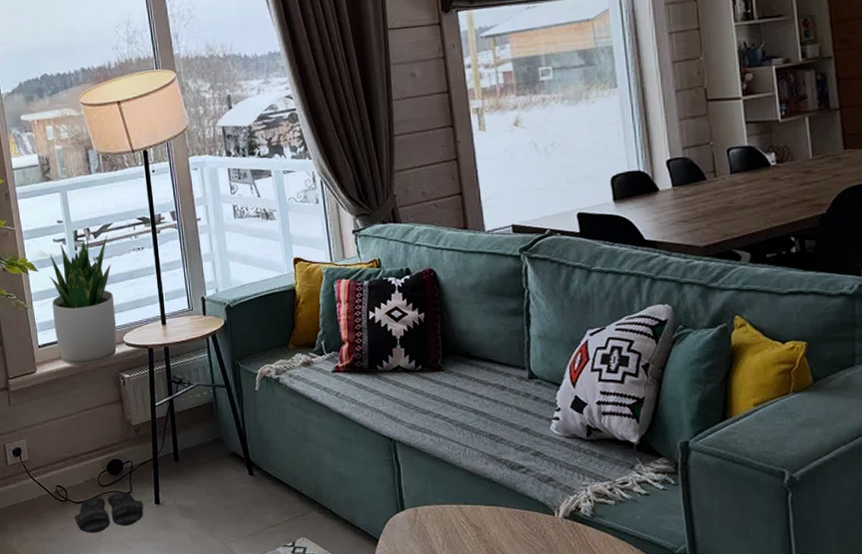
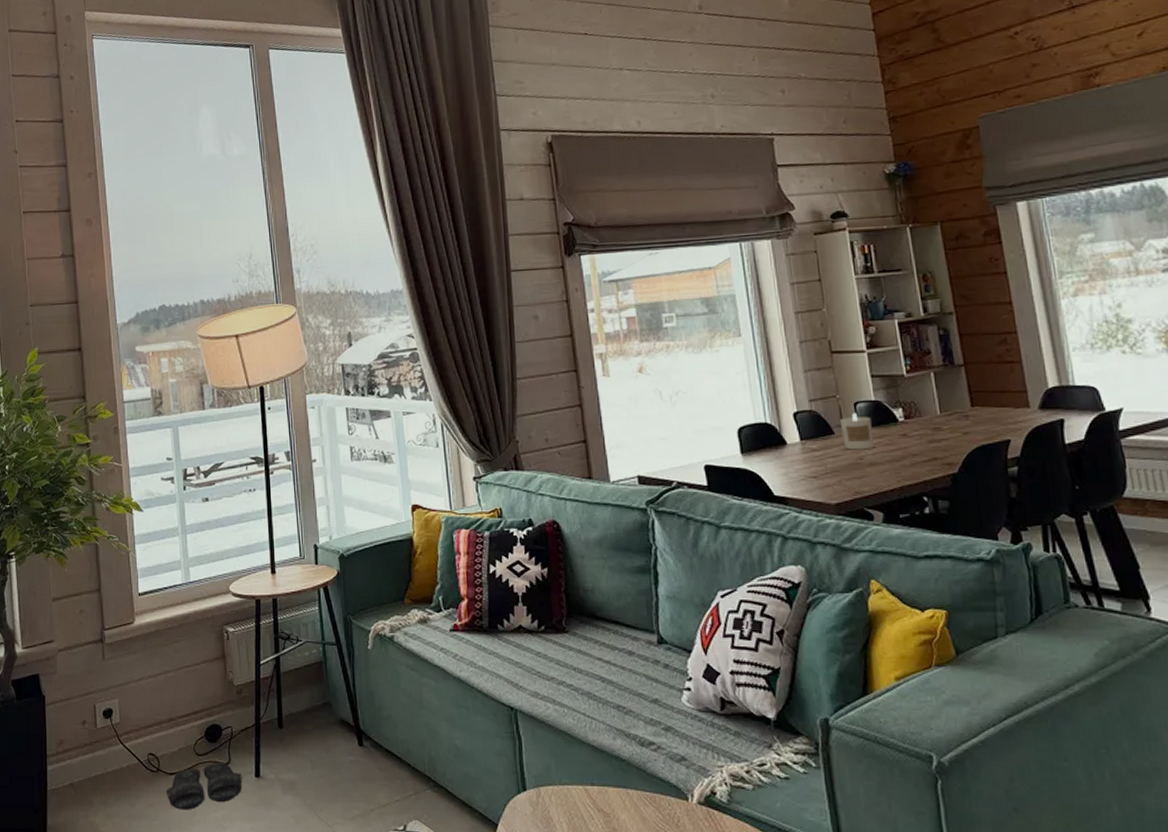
planter: present [49,235,117,366] -> none [154,474,223,617]
candle: none [712,158,745,195] -> present [839,413,874,450]

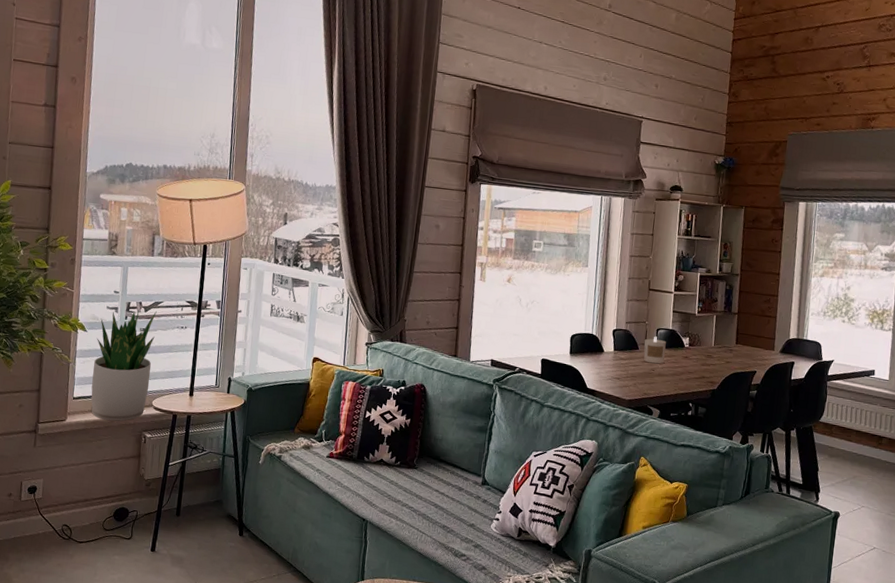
planter: none [154,474,223,617] -> present [91,310,157,422]
slippers: present [165,762,243,810] -> none [73,536,140,571]

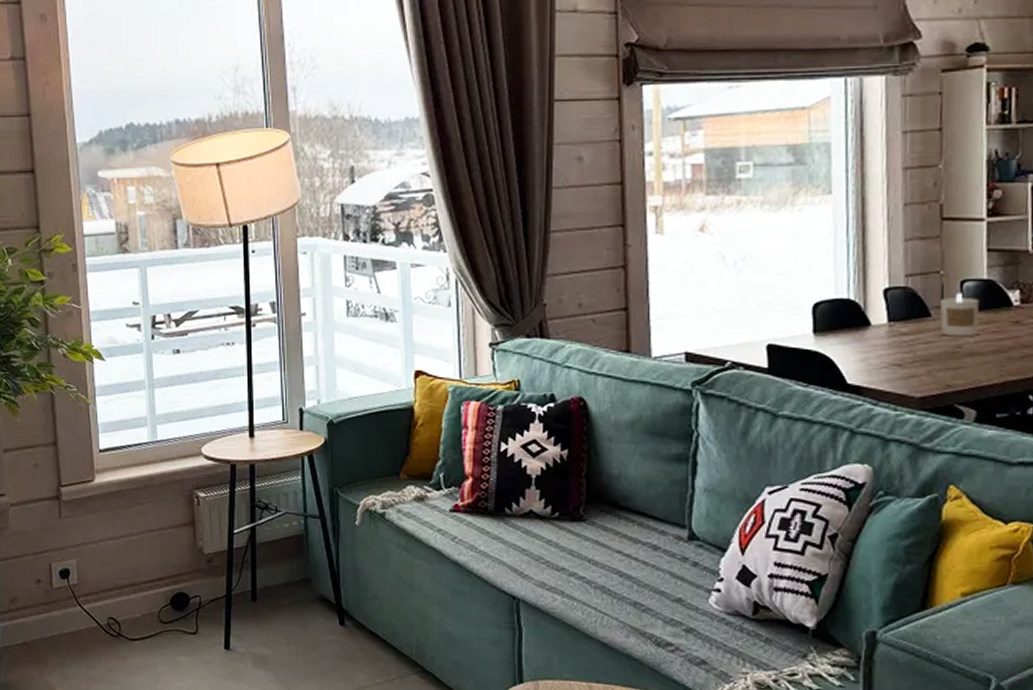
planter: present [91,310,157,422] -> none [118,324,195,479]

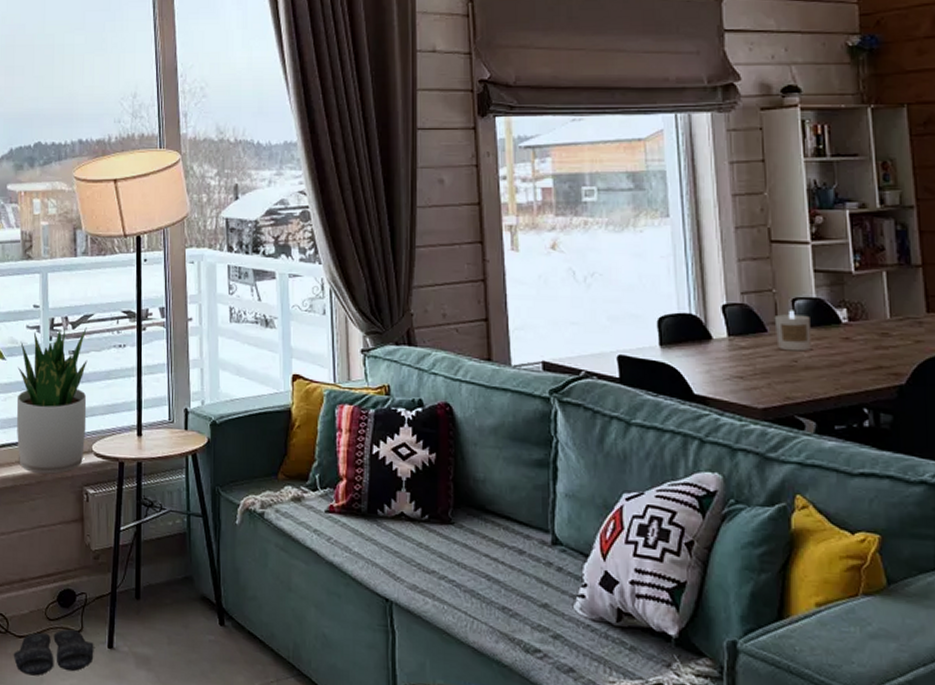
planter: none [118,324,195,479] -> present [16,326,88,475]
slippers: none [126,631,210,677] -> present [13,628,94,676]

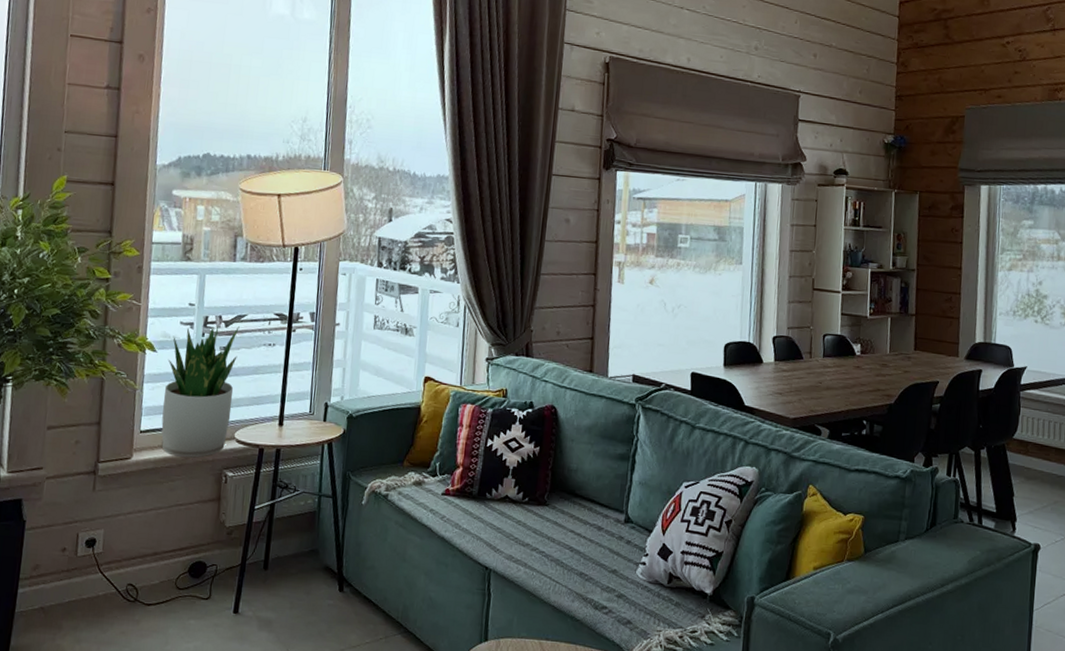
slippers: present [13,628,94,676] -> none [140,596,221,639]
candle: present [774,310,811,352] -> none [808,343,835,376]

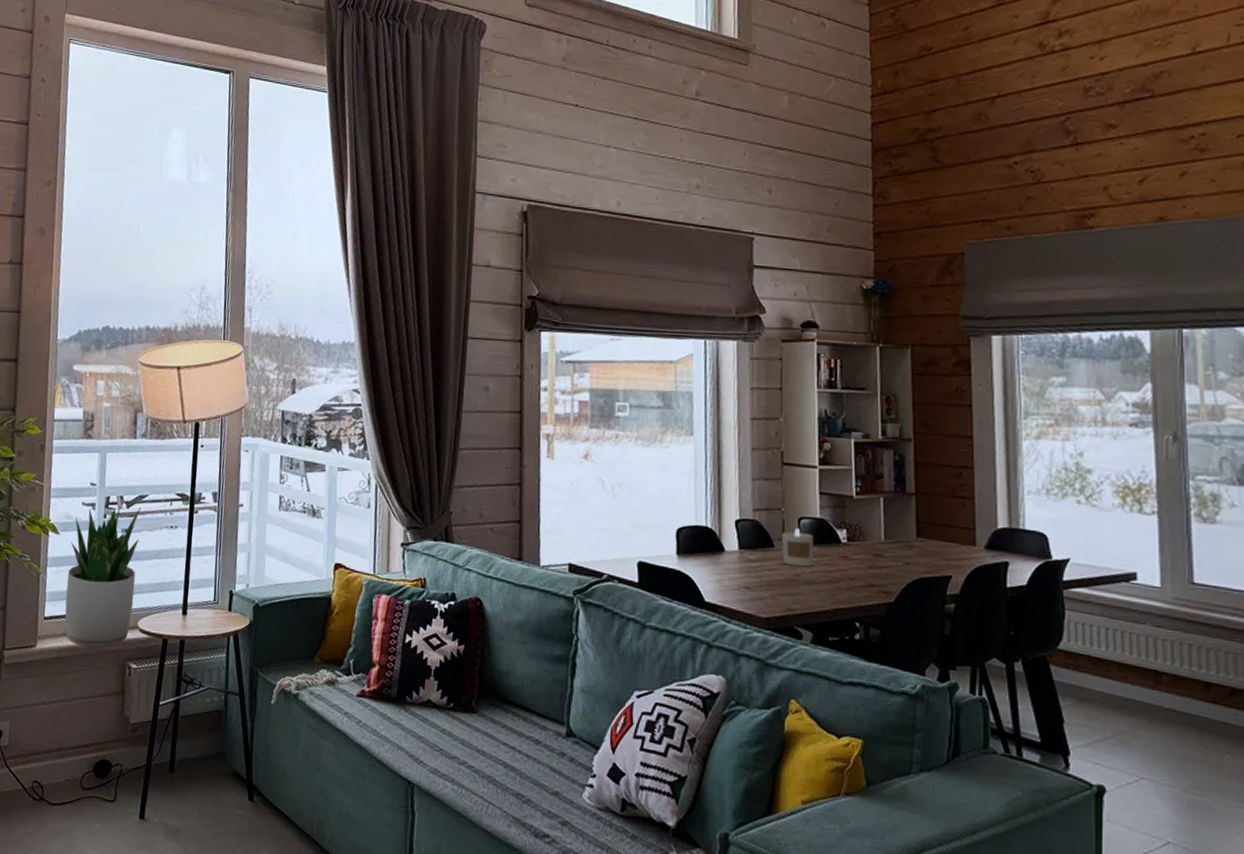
candle: none [808,343,835,376] -> present [781,528,813,567]

